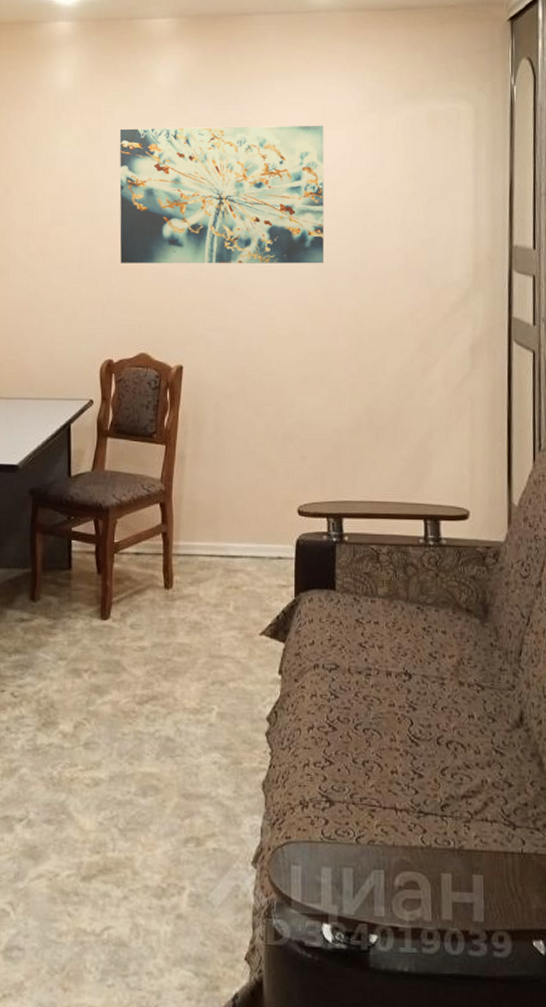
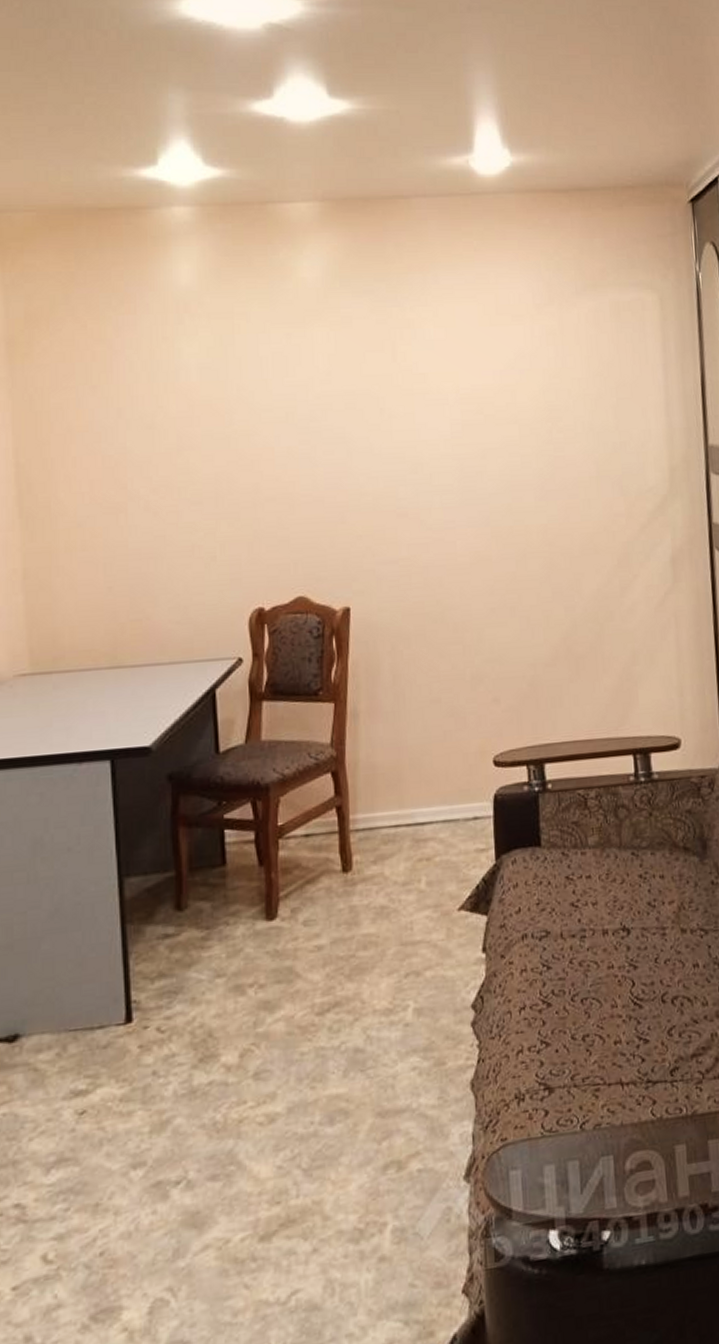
wall art: present [119,126,324,264] -> none [259,322,507,492]

